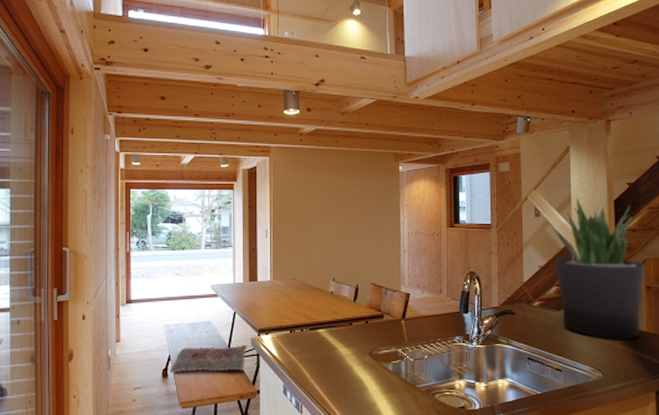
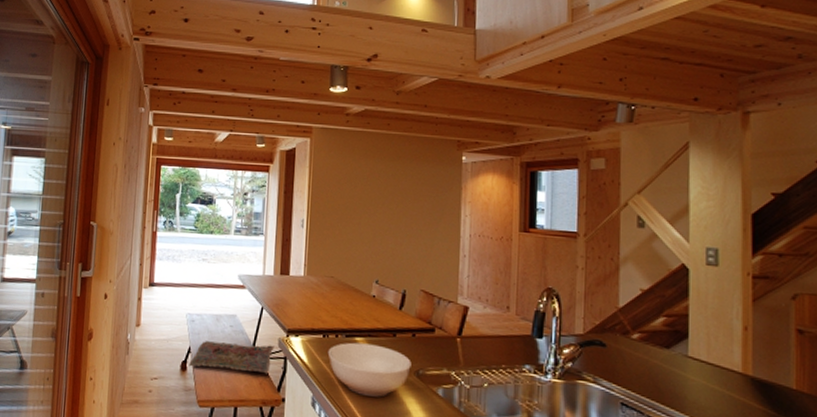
bowl: none [295,334,366,378] -> present [327,342,411,397]
planter: present [552,197,645,340] -> none [661,207,795,398]

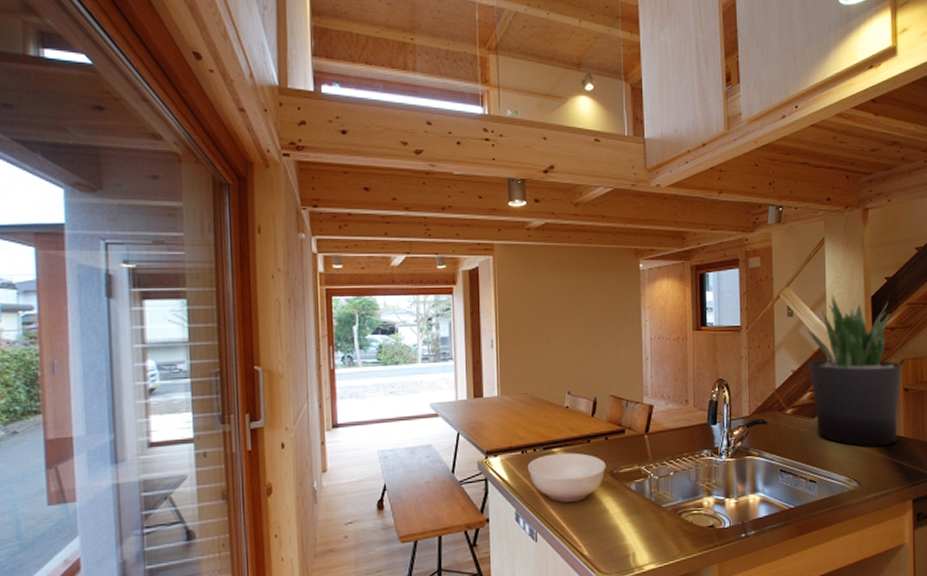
cushion: present [189,341,275,374] -> none [386,469,474,505]
planter: none [661,207,795,398] -> present [806,294,902,448]

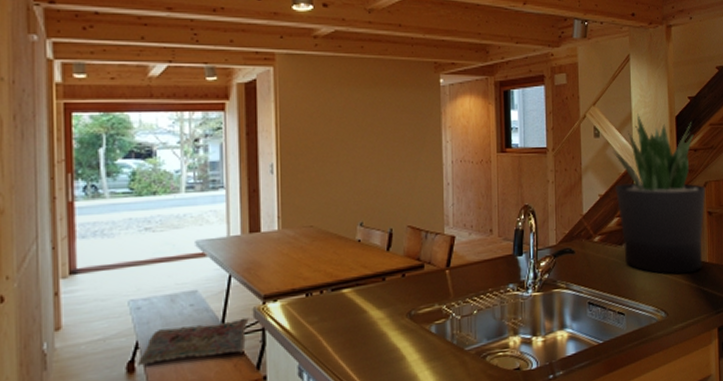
cushion: none [386,469,474,505] -> present [138,317,249,366]
bowl: present [527,452,606,502] -> none [312,293,403,351]

